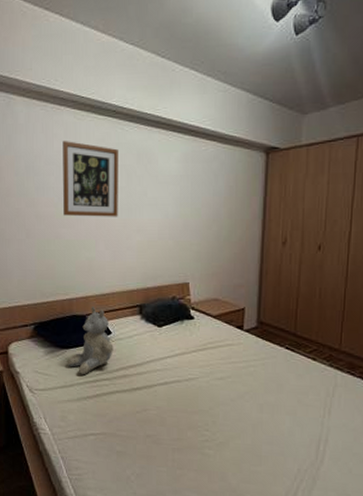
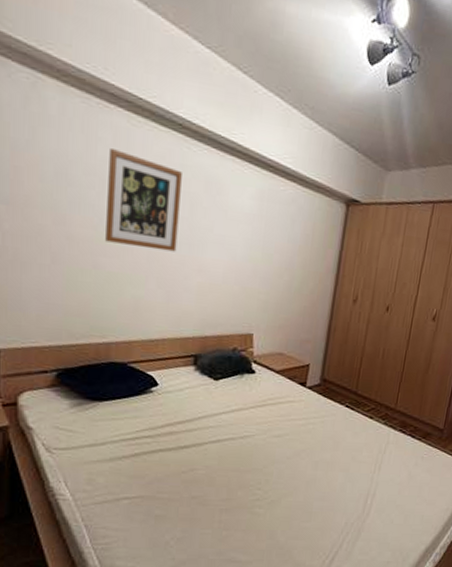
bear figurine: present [67,306,114,375] -> none [99,352,160,432]

